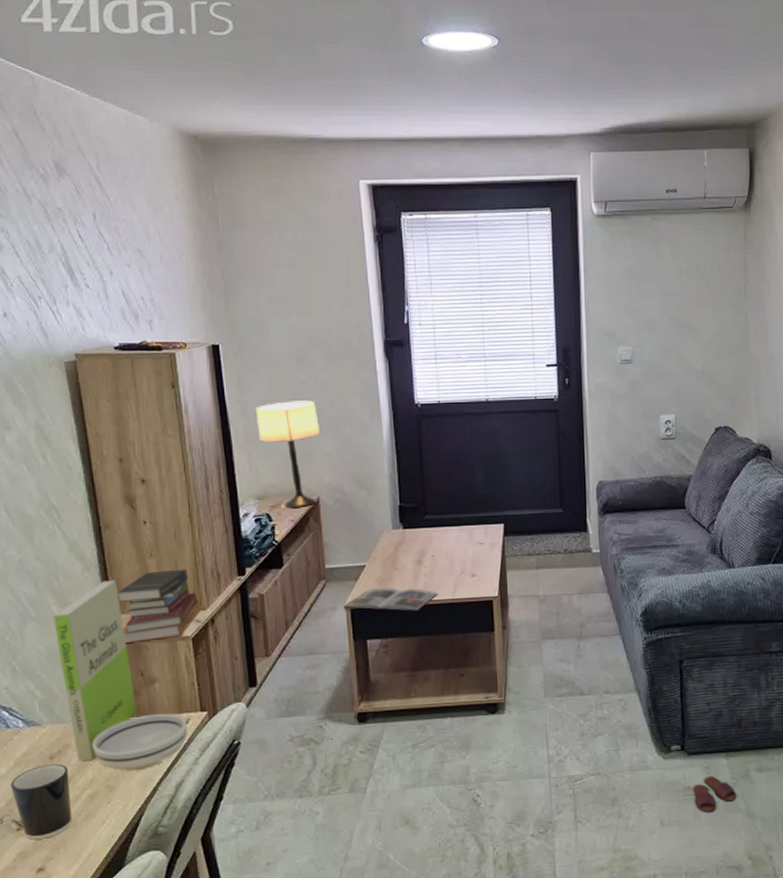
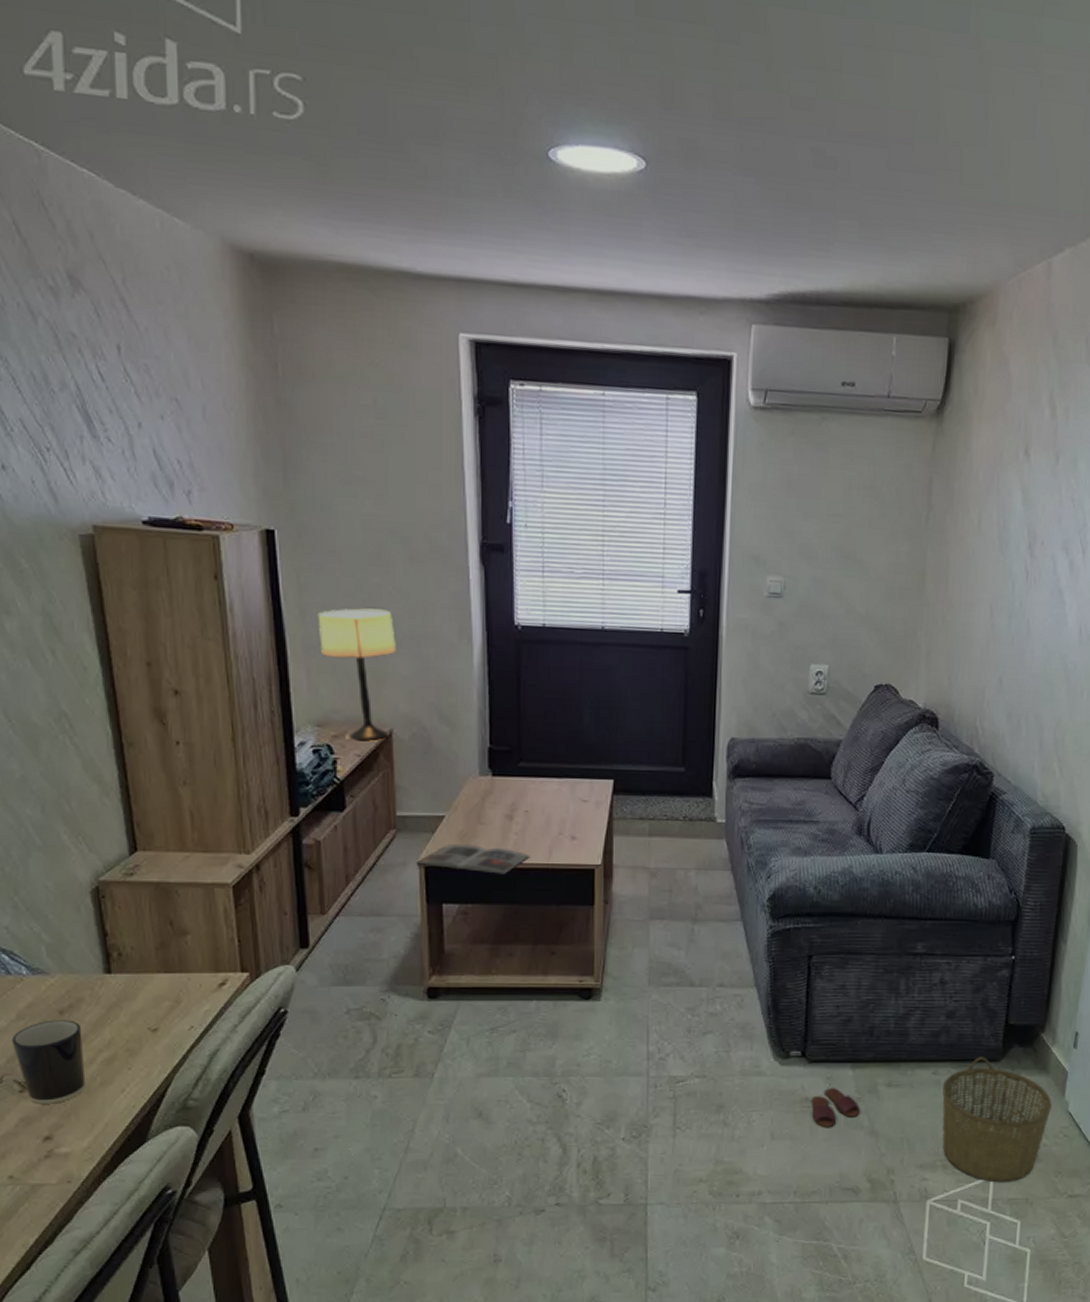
book: present [54,580,137,762] -> none [64,809,165,1020]
bowl: present [91,713,187,771] -> none [109,970,224,1033]
books: present [117,569,202,643] -> none [143,802,245,886]

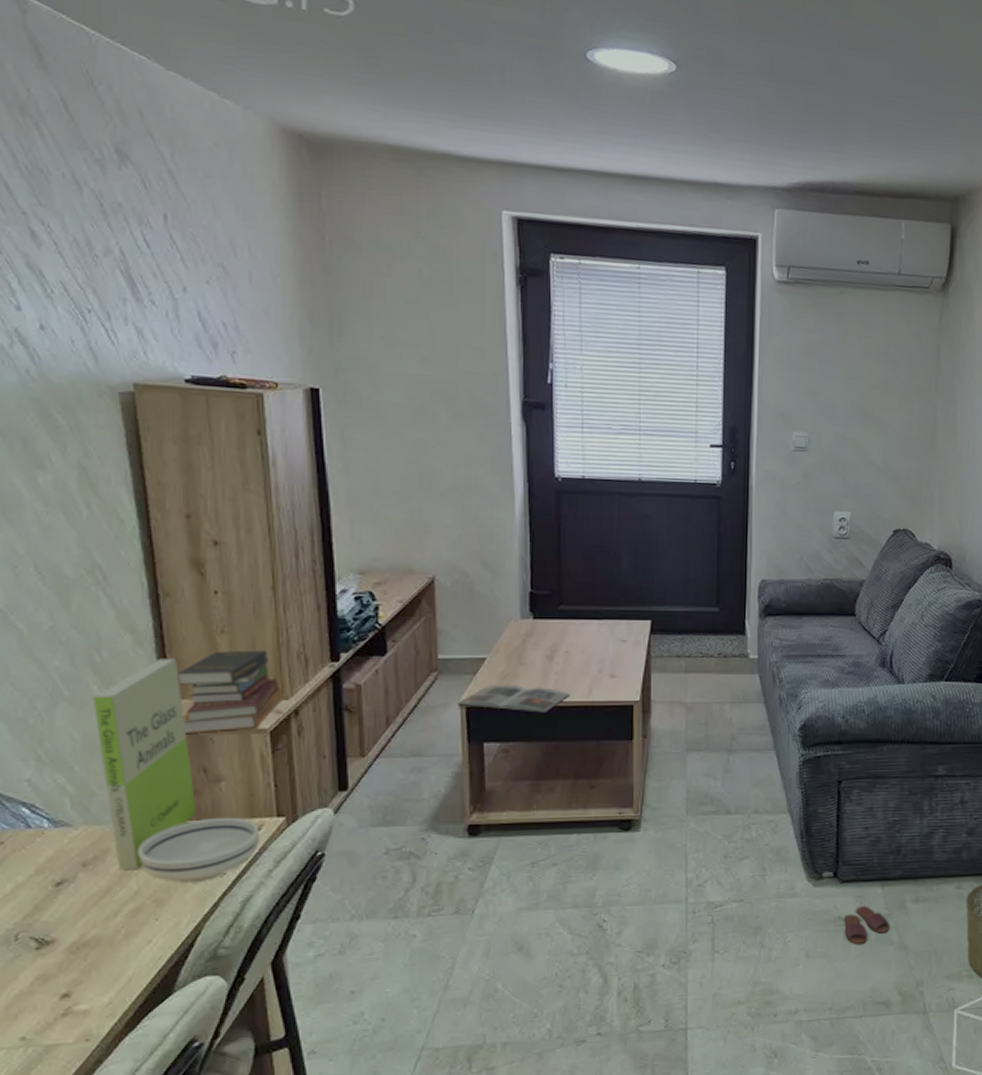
mug: present [12,1020,86,1104] -> none [30,872,109,961]
book: none [64,809,165,1020] -> present [93,658,197,871]
bowl: none [109,970,224,1033] -> present [137,817,259,882]
books: none [143,802,245,886] -> present [177,650,284,733]
table lamp: present [317,608,396,741] -> none [361,462,439,588]

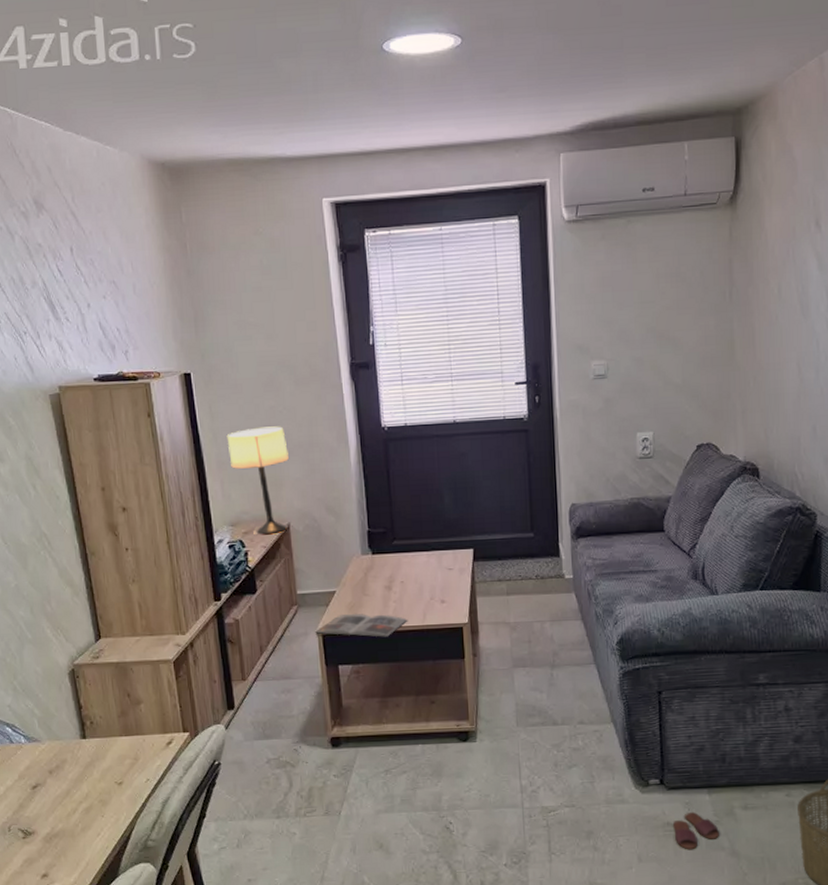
book: present [93,658,197,871] -> none [48,605,125,777]
bowl: present [137,817,259,882] -> none [85,733,171,786]
books: present [177,650,284,733] -> none [104,594,181,665]
table lamp: none [361,462,439,588] -> present [226,426,289,535]

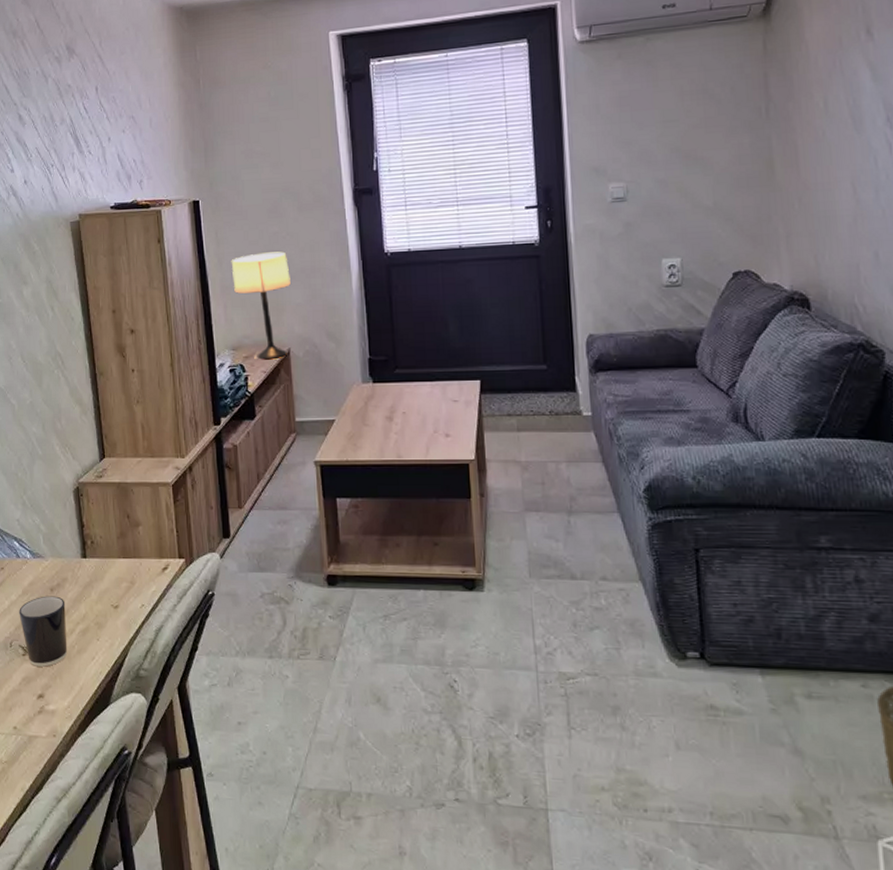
mug: none [16,778,71,848] -> present [19,596,68,667]
magazine: present [315,614,407,637] -> none [313,445,409,471]
slippers: present [672,812,719,849] -> none [717,696,777,741]

